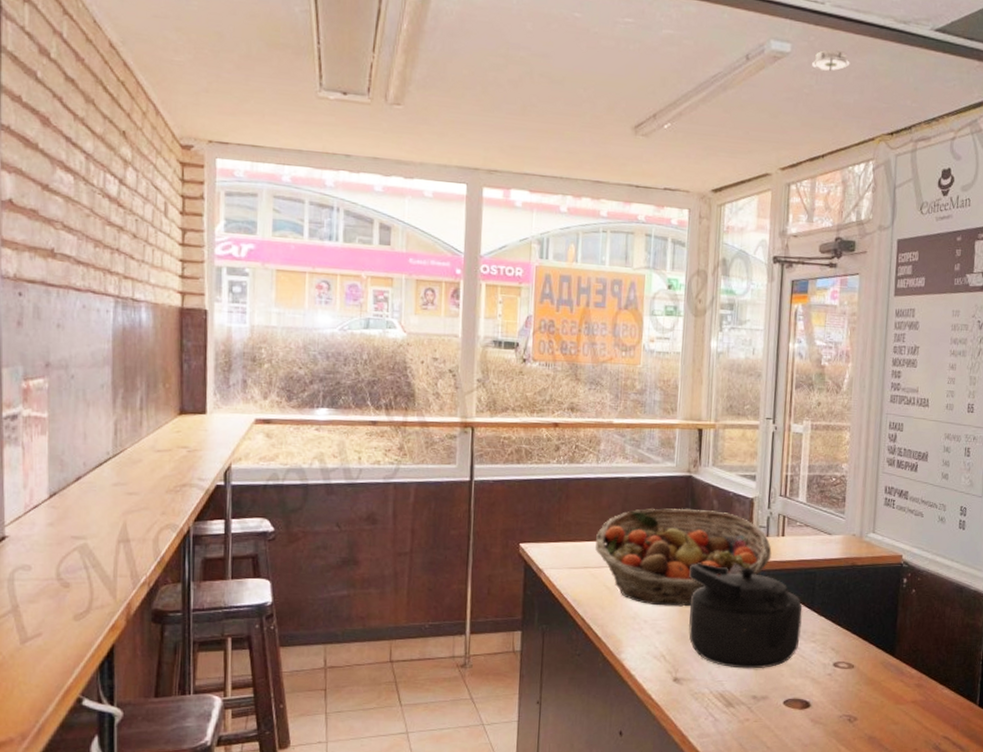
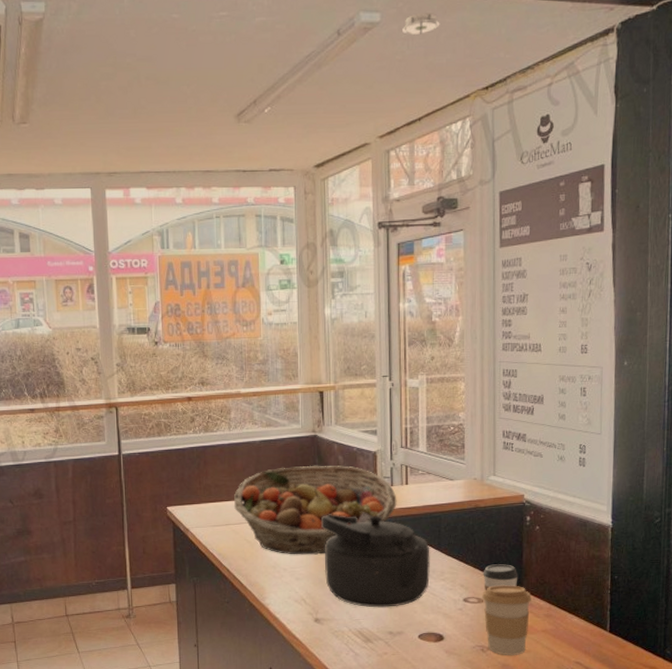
coffee cup: none [853,650,903,727] -> present [482,585,532,655]
coffee cup: none [855,627,891,656] -> present [483,564,518,591]

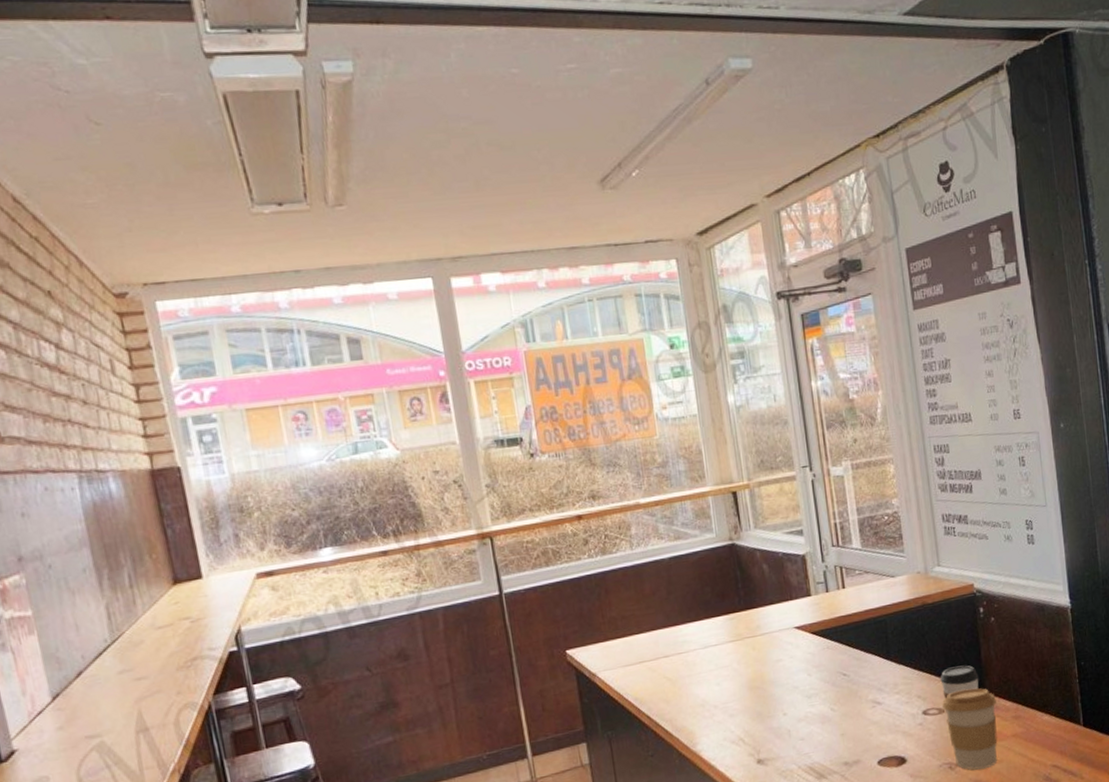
fruit basket: present [234,465,397,555] -> none [646,575,836,689]
kettle: present [320,514,430,608] -> none [751,628,882,738]
smoke detector: present [401,13,440,37] -> none [778,56,819,85]

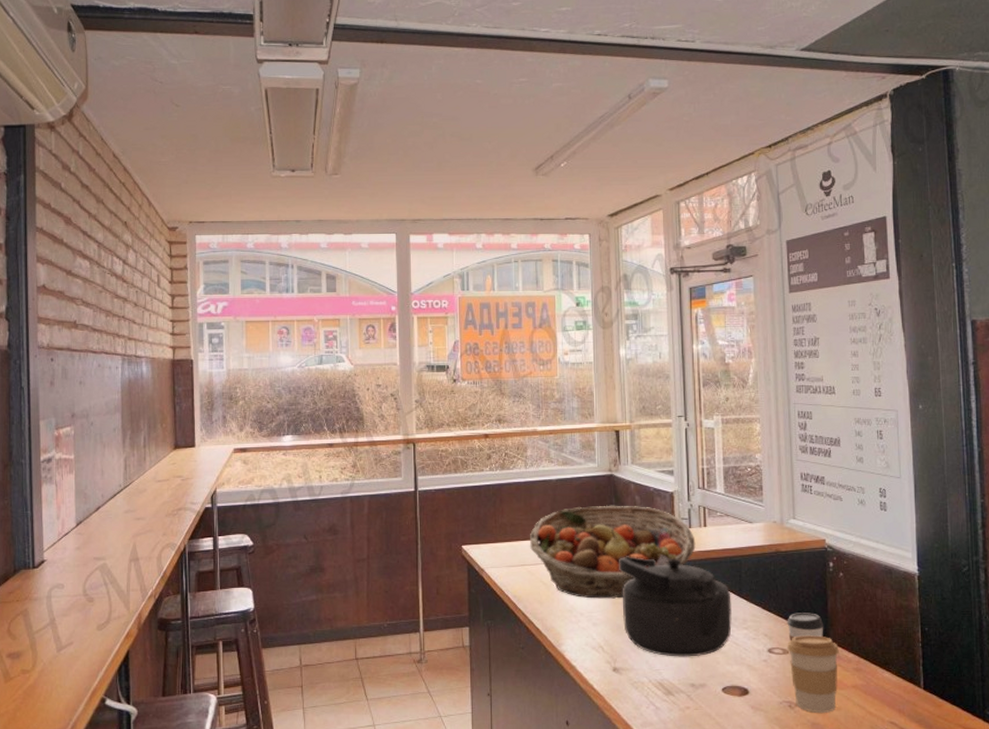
fruit basket: none [646,575,836,689] -> present [530,505,696,599]
kettle: none [751,628,882,738] -> present [618,556,732,657]

